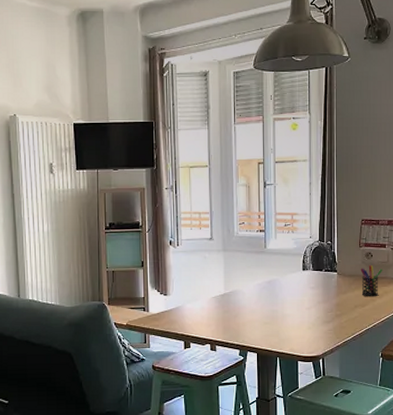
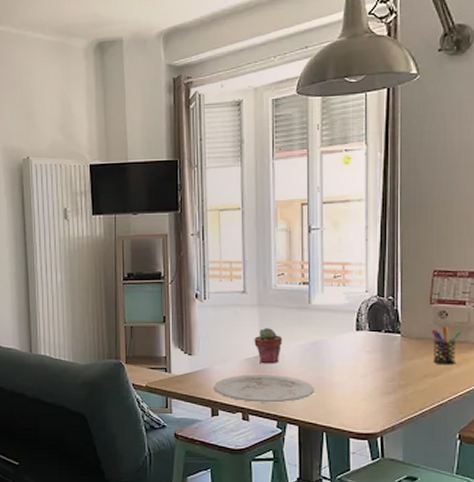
plate: none [186,310,270,335] -> present [213,374,315,403]
potted succulent: none [220,269,243,301] -> present [254,327,282,364]

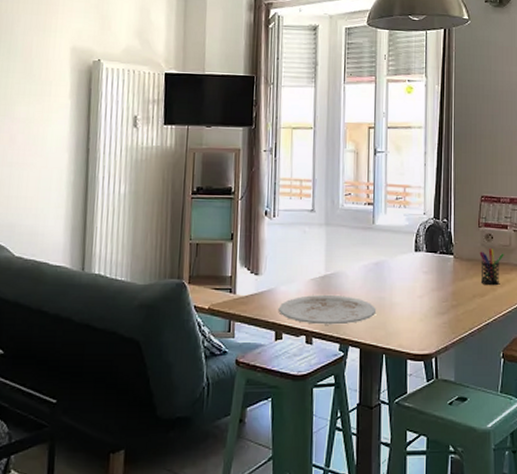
potted succulent: present [254,327,282,364] -> none [320,246,347,285]

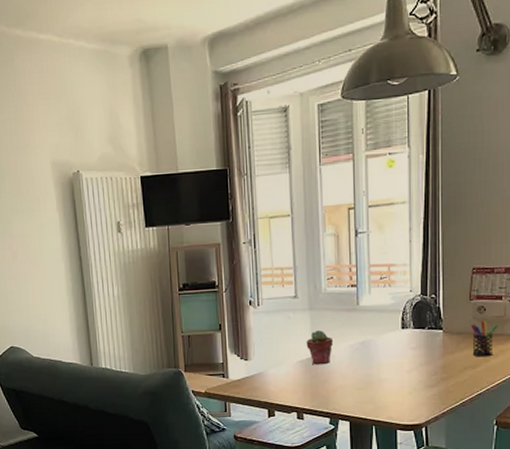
plate: present [278,295,377,325] -> none [269,375,365,402]
potted succulent: none [320,246,347,285] -> present [306,329,333,365]

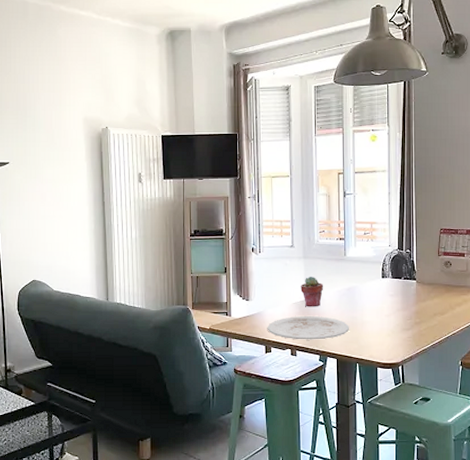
plate: none [269,375,365,402] -> present [267,316,350,340]
pen holder: present [471,320,498,357] -> none [439,273,462,306]

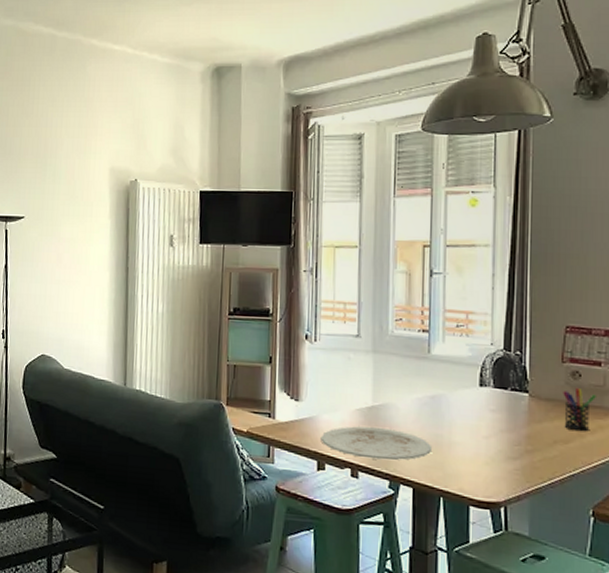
potted succulent: present [300,276,323,307] -> none [367,376,398,417]
pen holder: none [439,273,462,306] -> present [563,387,596,432]

